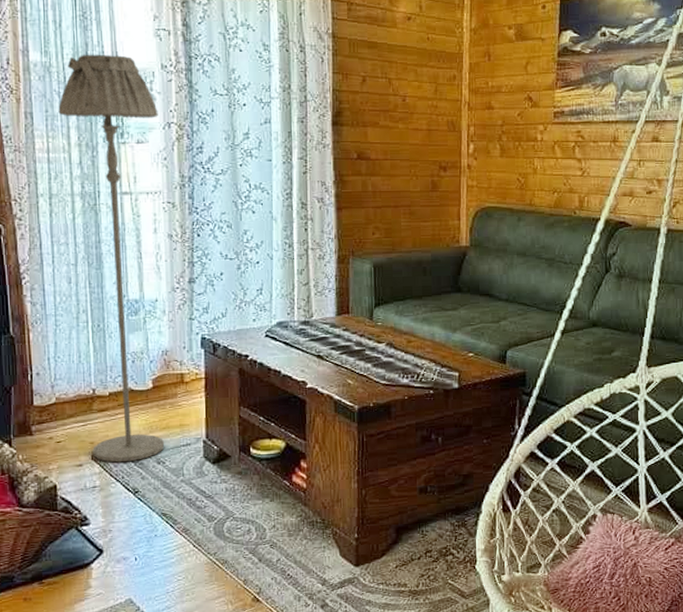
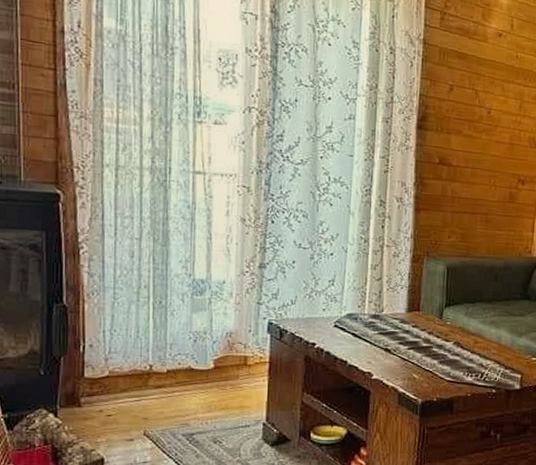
floor lamp: present [58,54,165,463] -> none [131,27,239,440]

